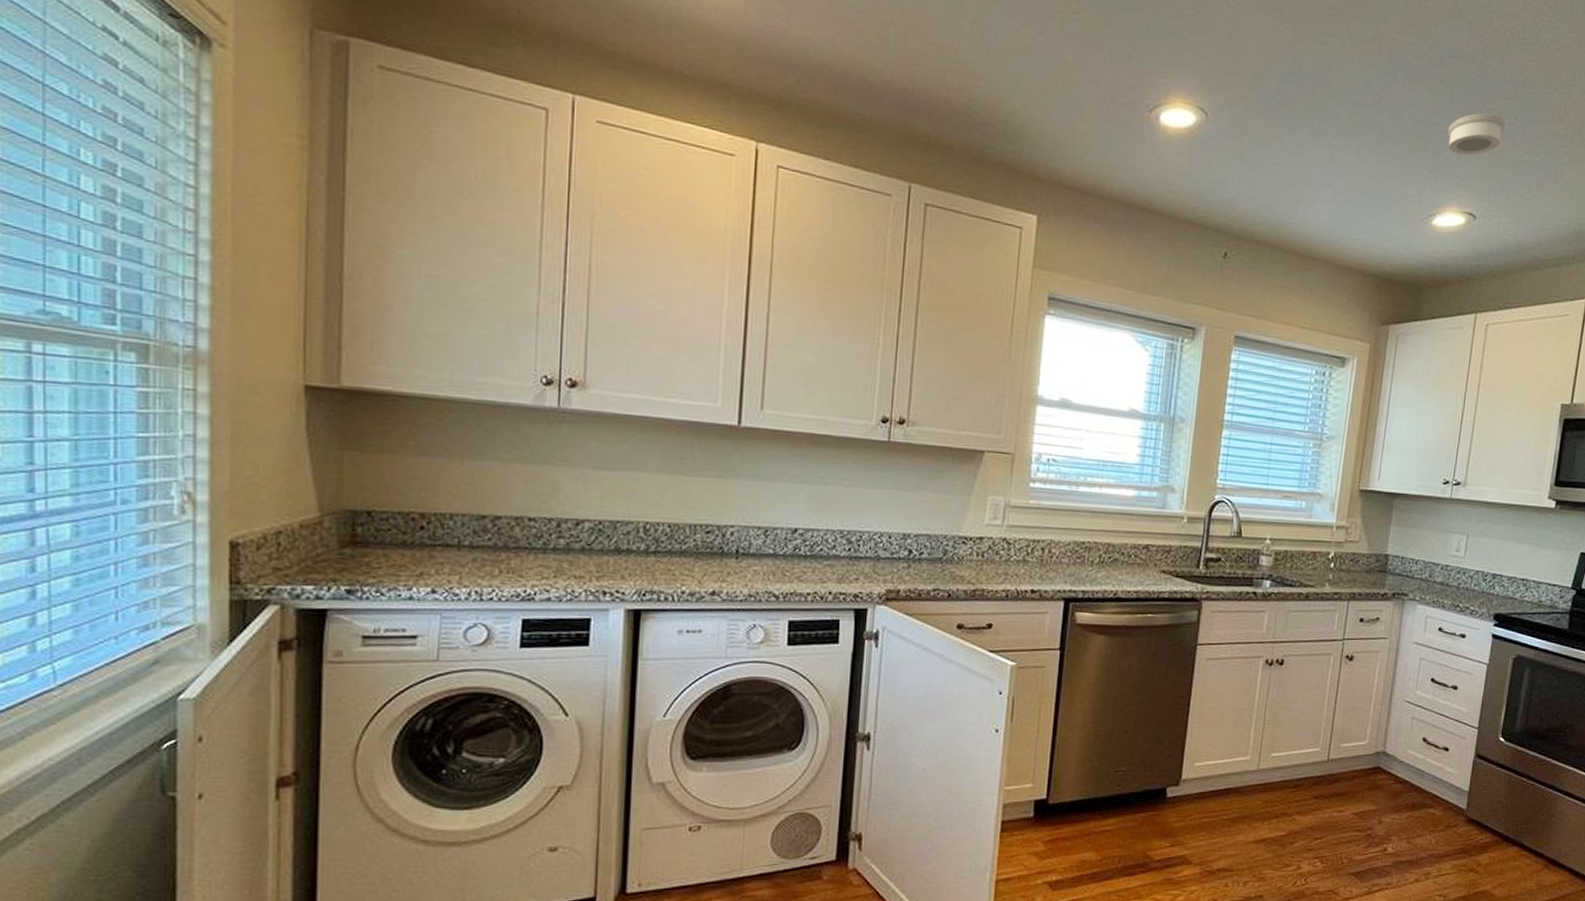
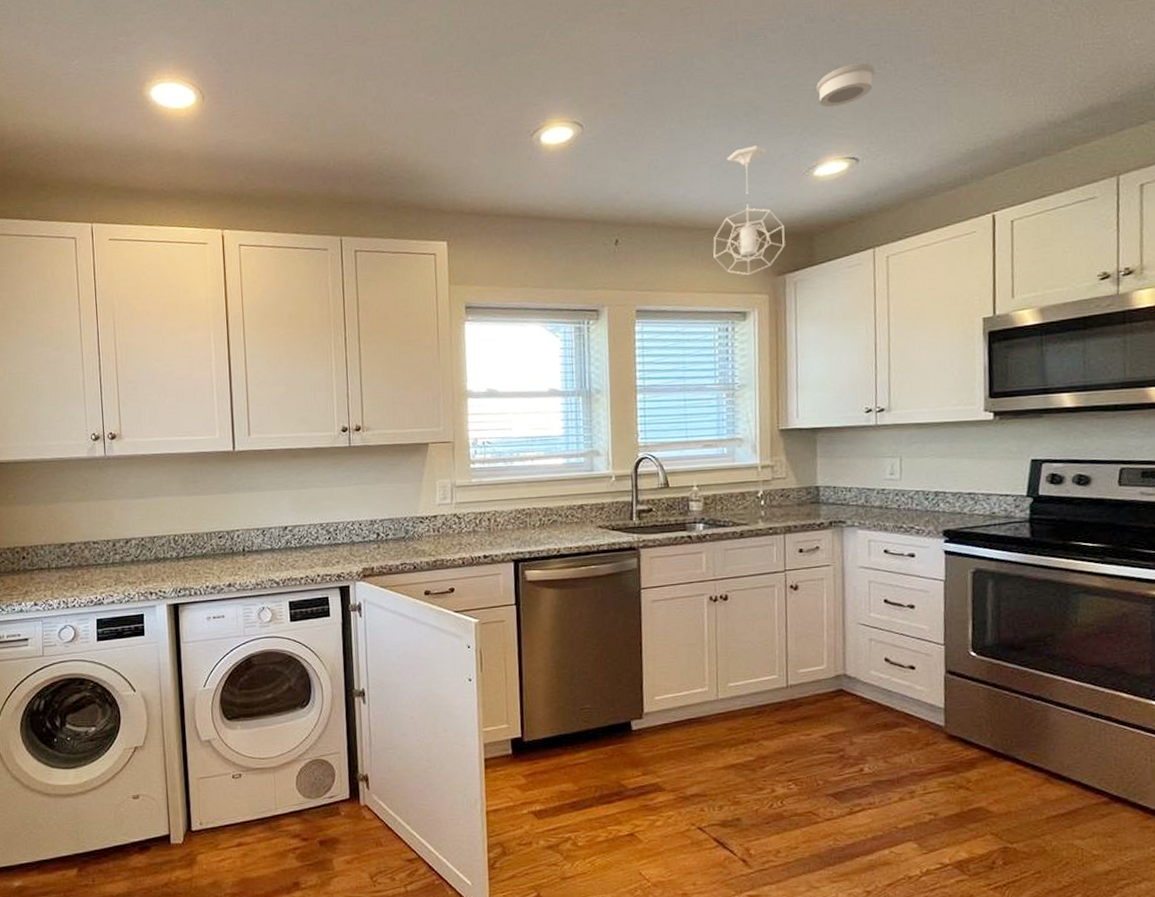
pendant light: none [1322,178,1396,319] -> present [713,145,785,276]

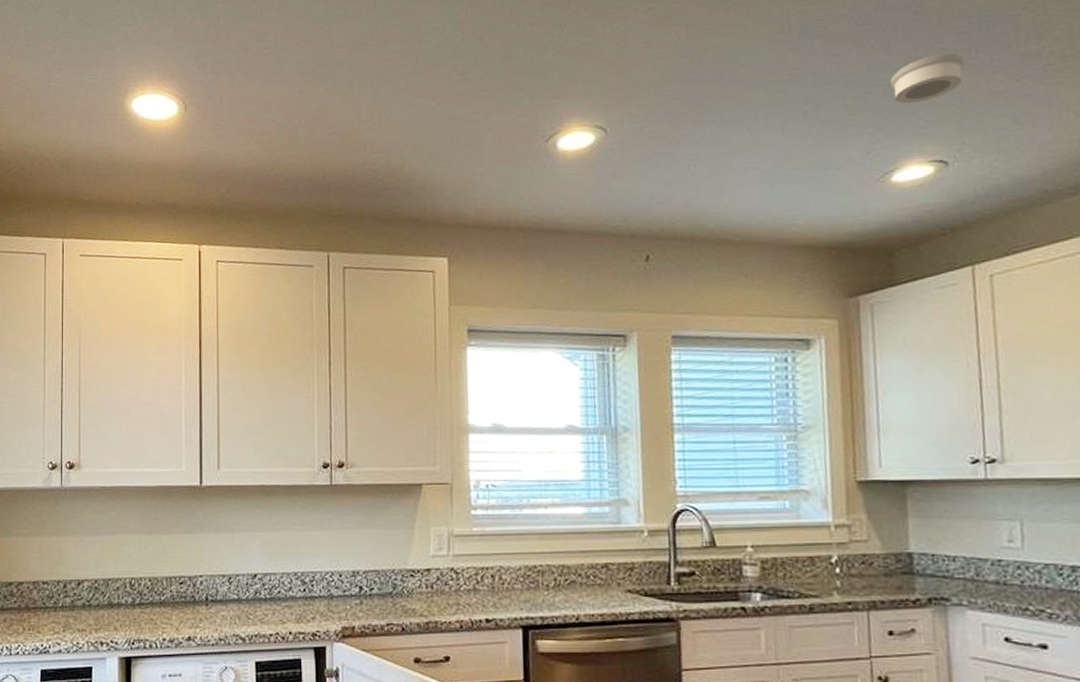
pendant light: present [713,145,785,276] -> none [766,148,857,297]

